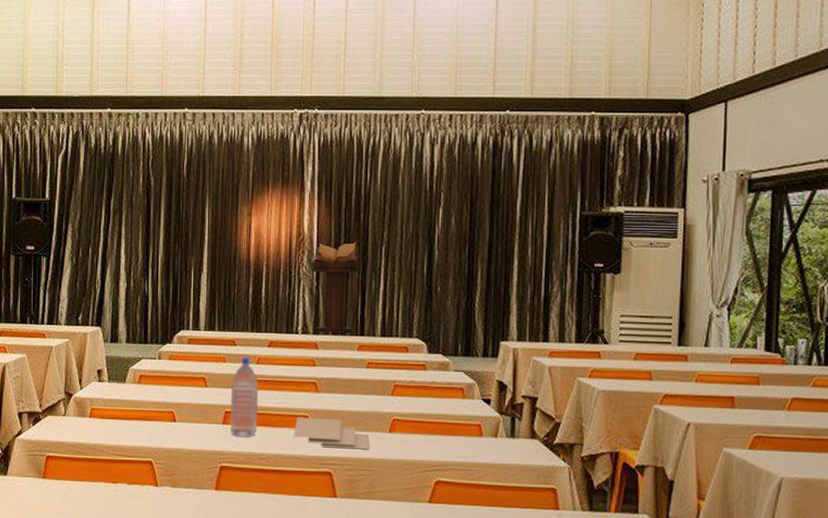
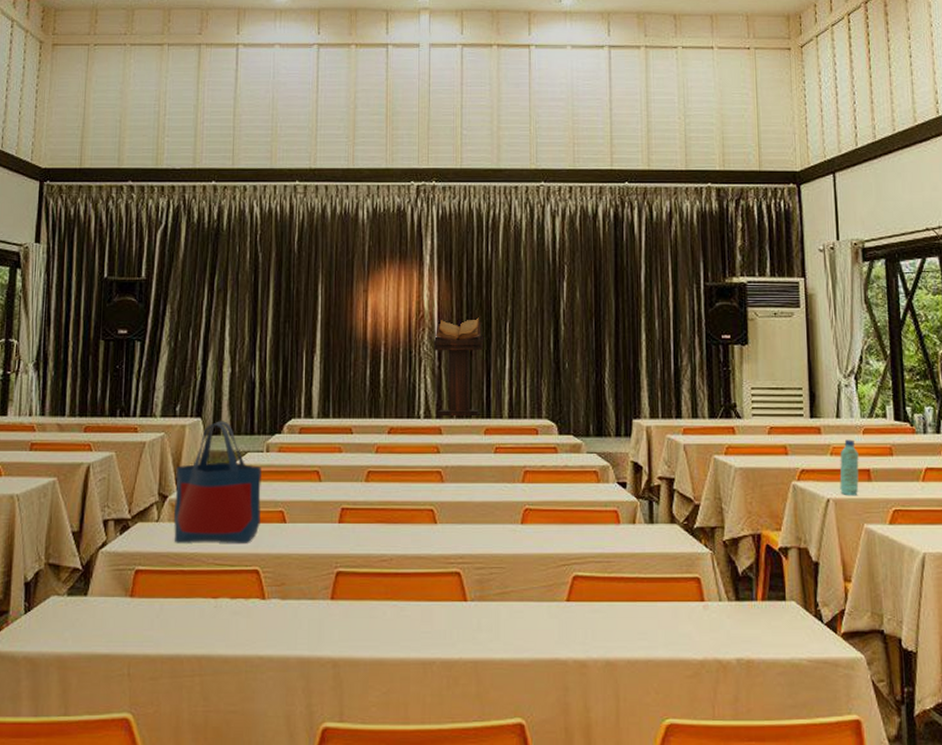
tote bag: none [79,330,154,438] -> present [174,421,262,543]
water bottle: present [230,357,259,437] -> none [346,446,378,537]
papers: present [293,417,370,450] -> none [417,511,501,545]
water bottle: none [702,368,724,422] -> present [839,439,859,496]

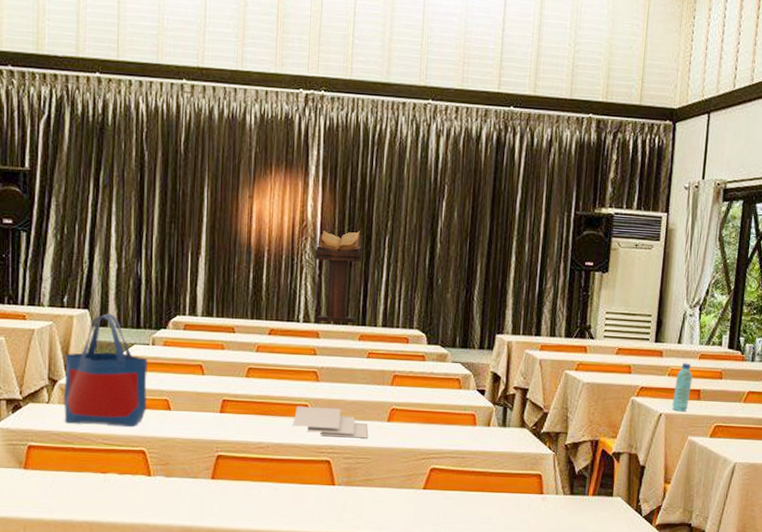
papers: none [417,511,501,545] -> present [293,406,369,439]

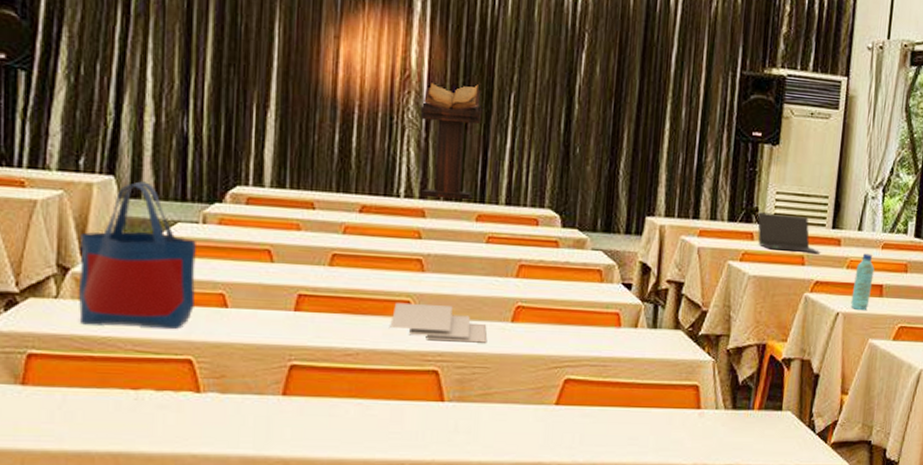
laptop: none [590,329,645,364] -> present [757,212,821,254]

